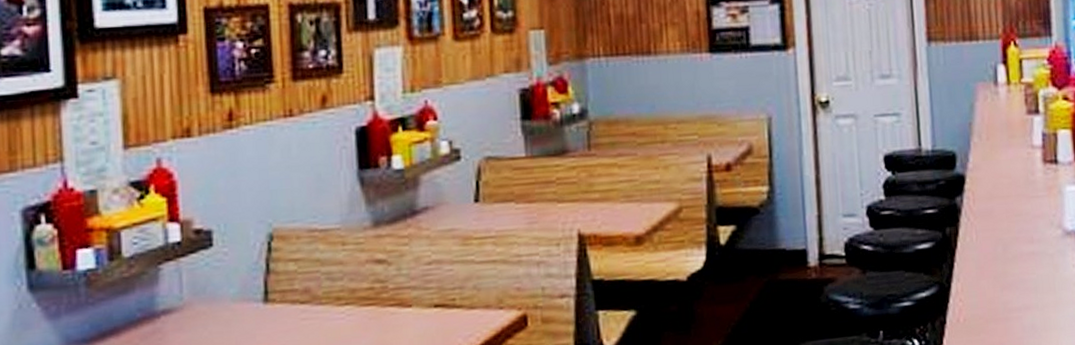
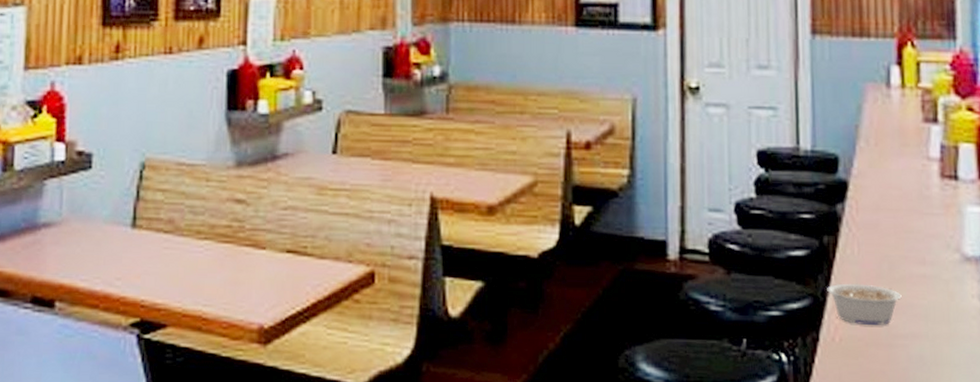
legume: none [951,267,1015,304] -> present [827,283,902,326]

